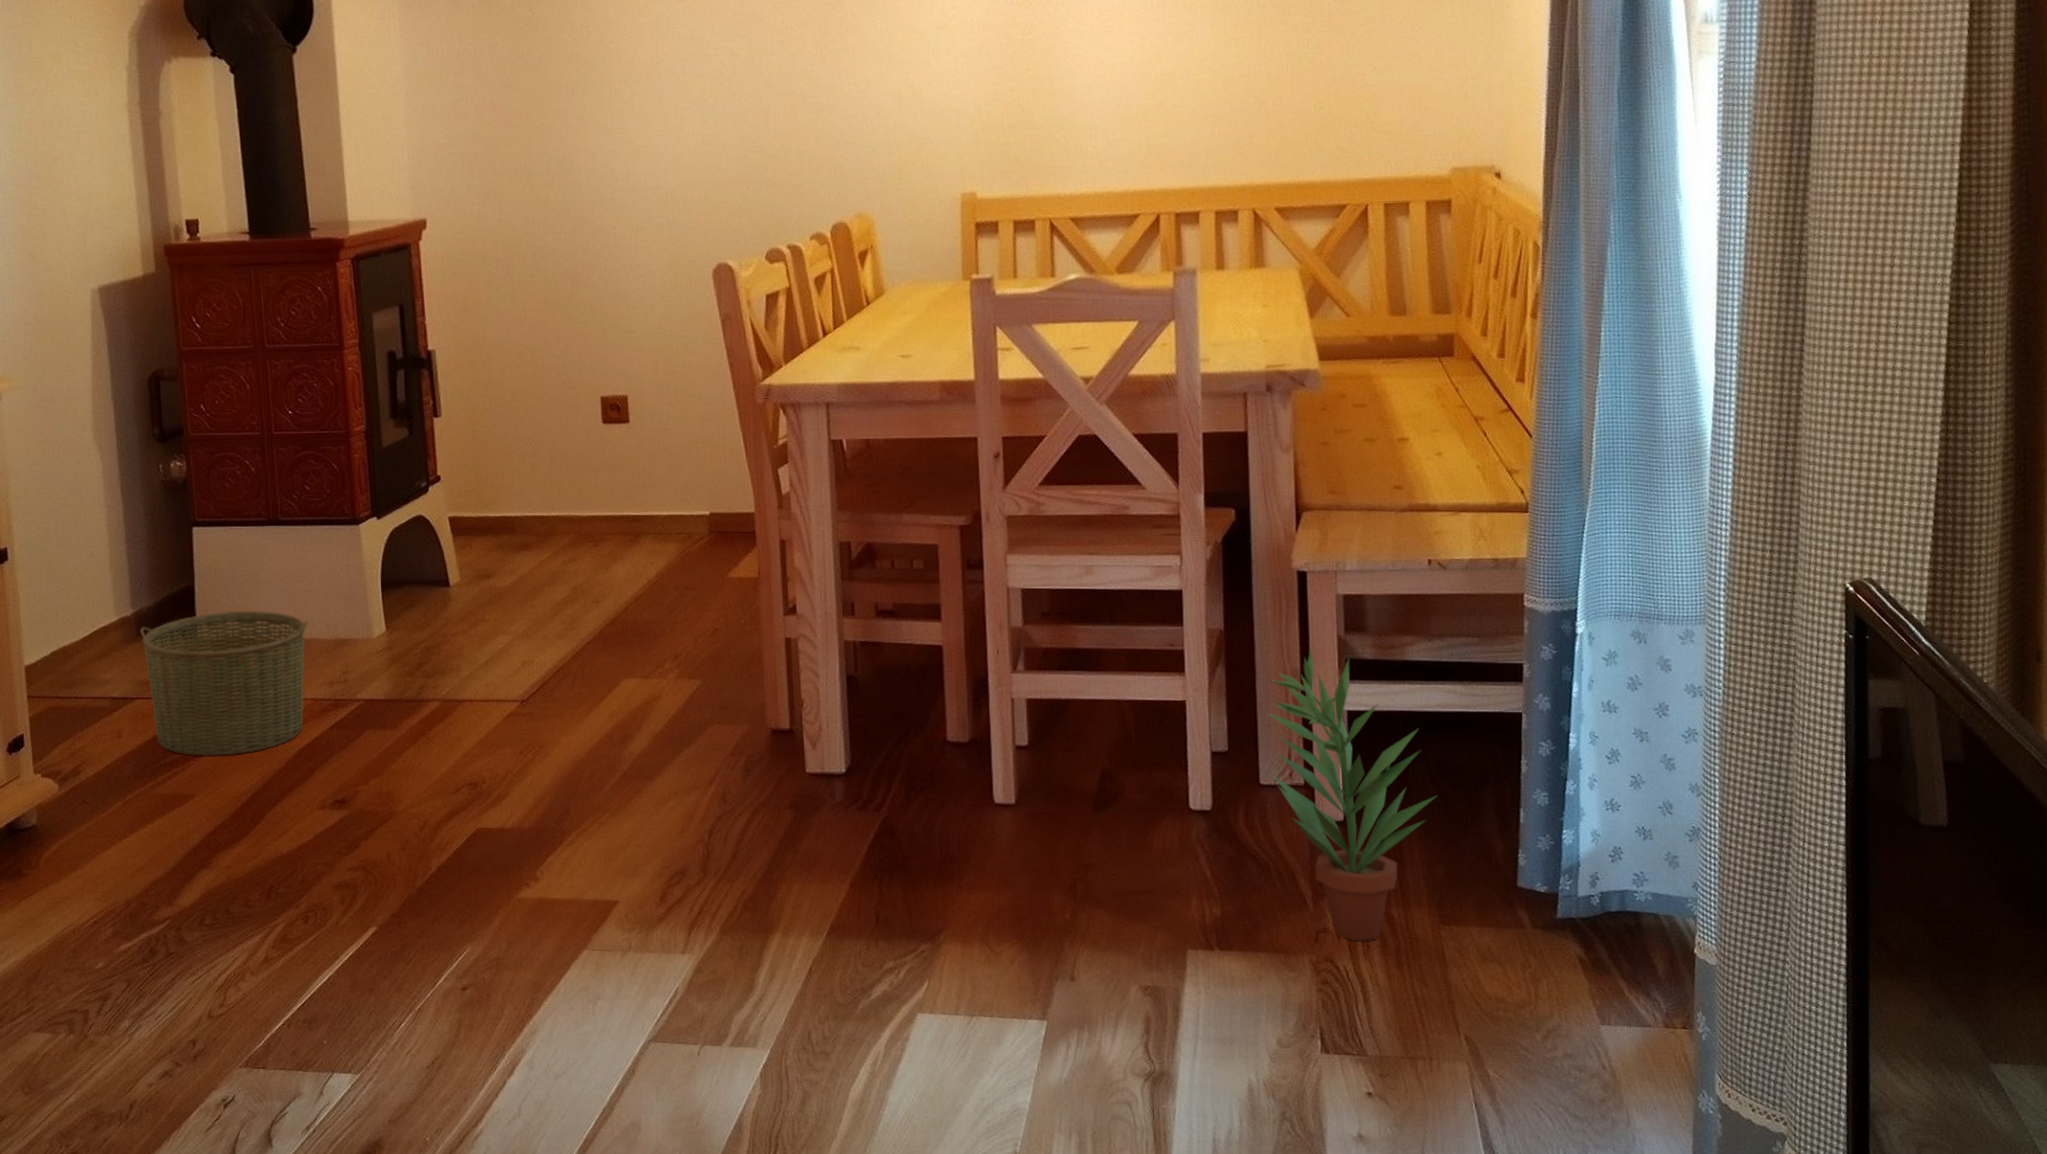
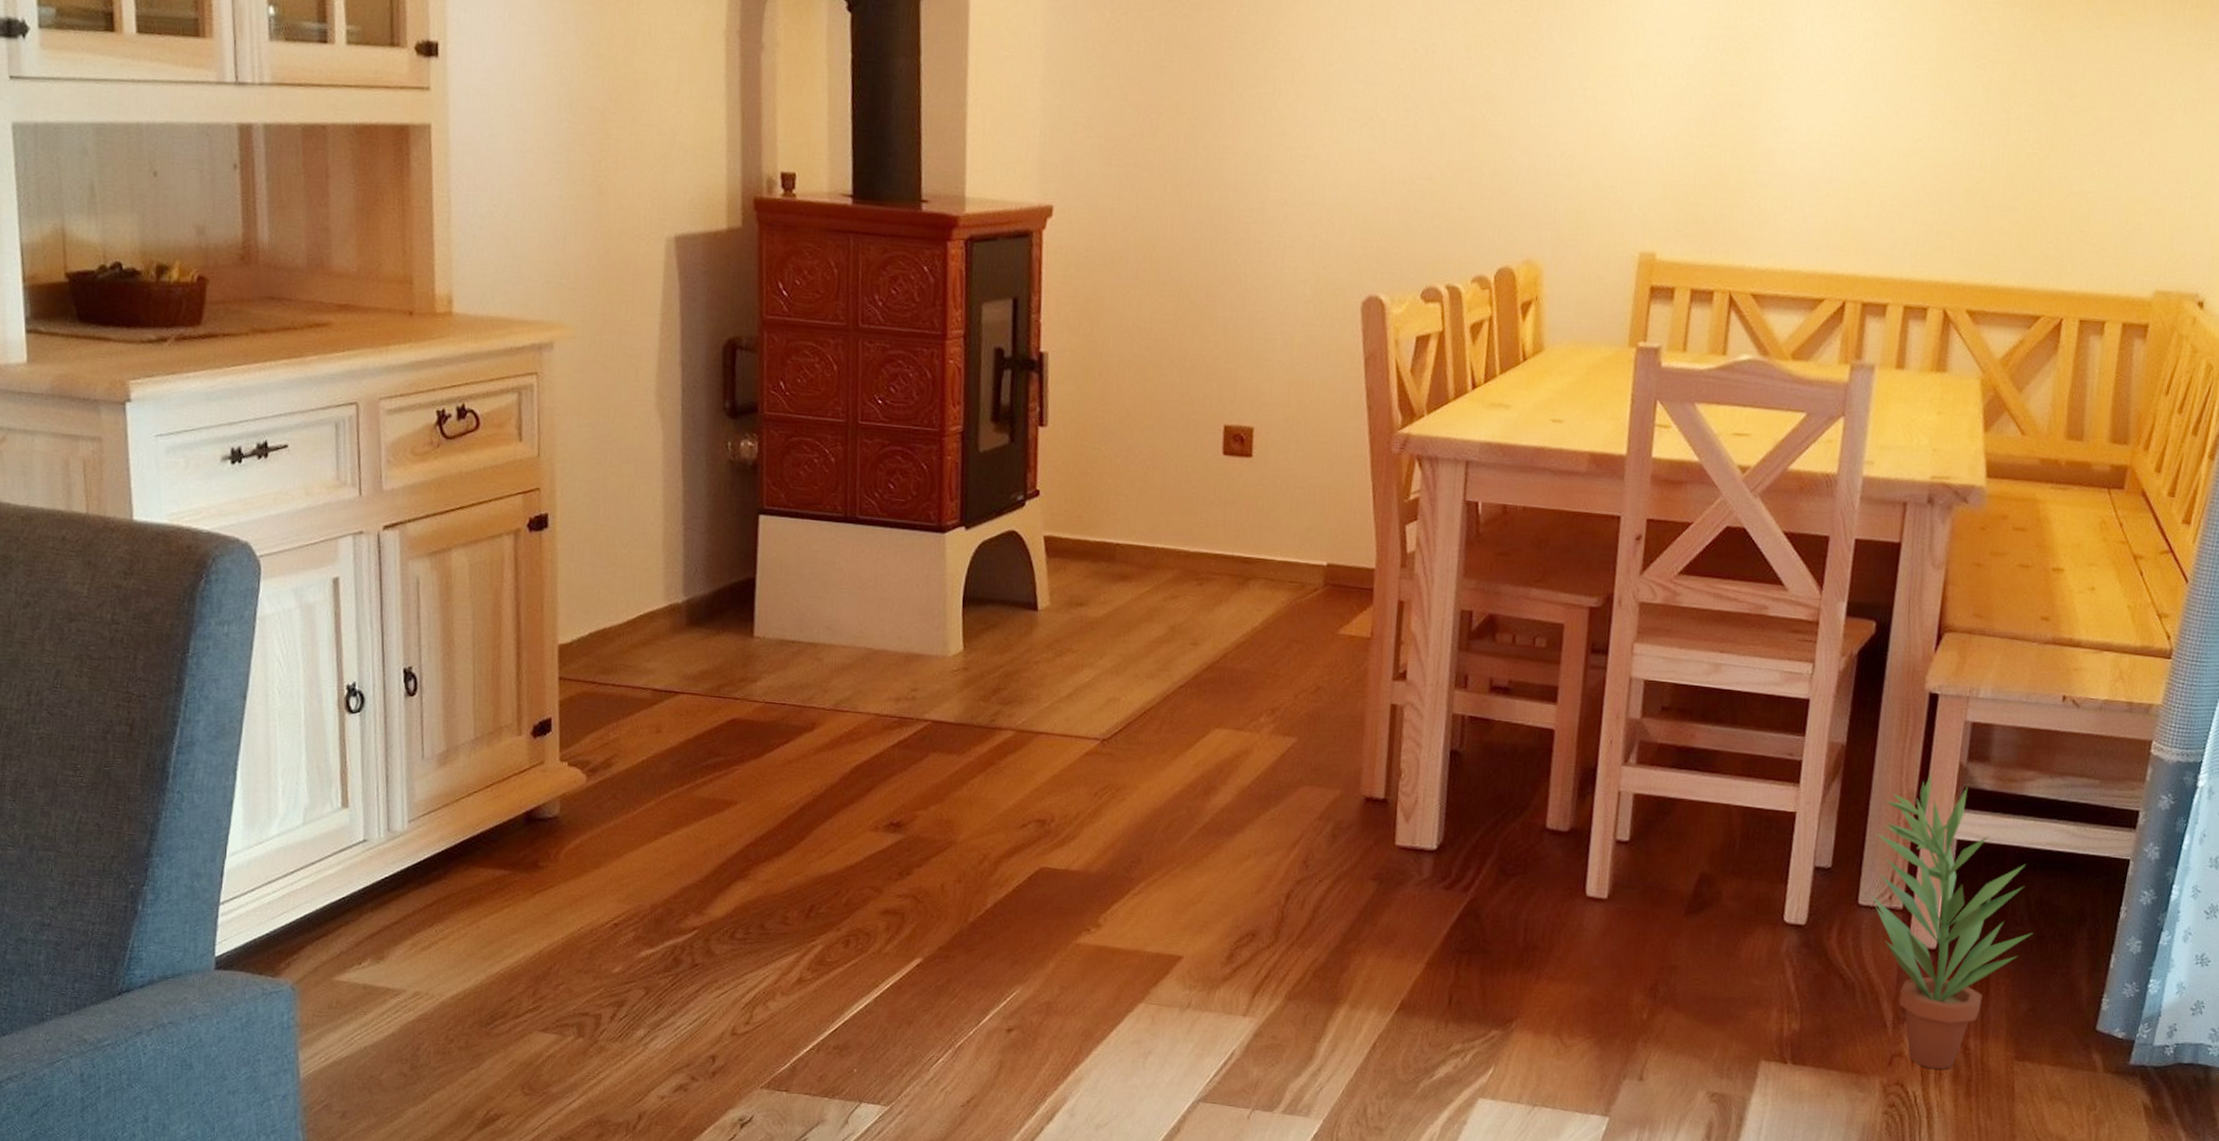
basket: present [140,610,309,756] -> none [691,610,879,764]

